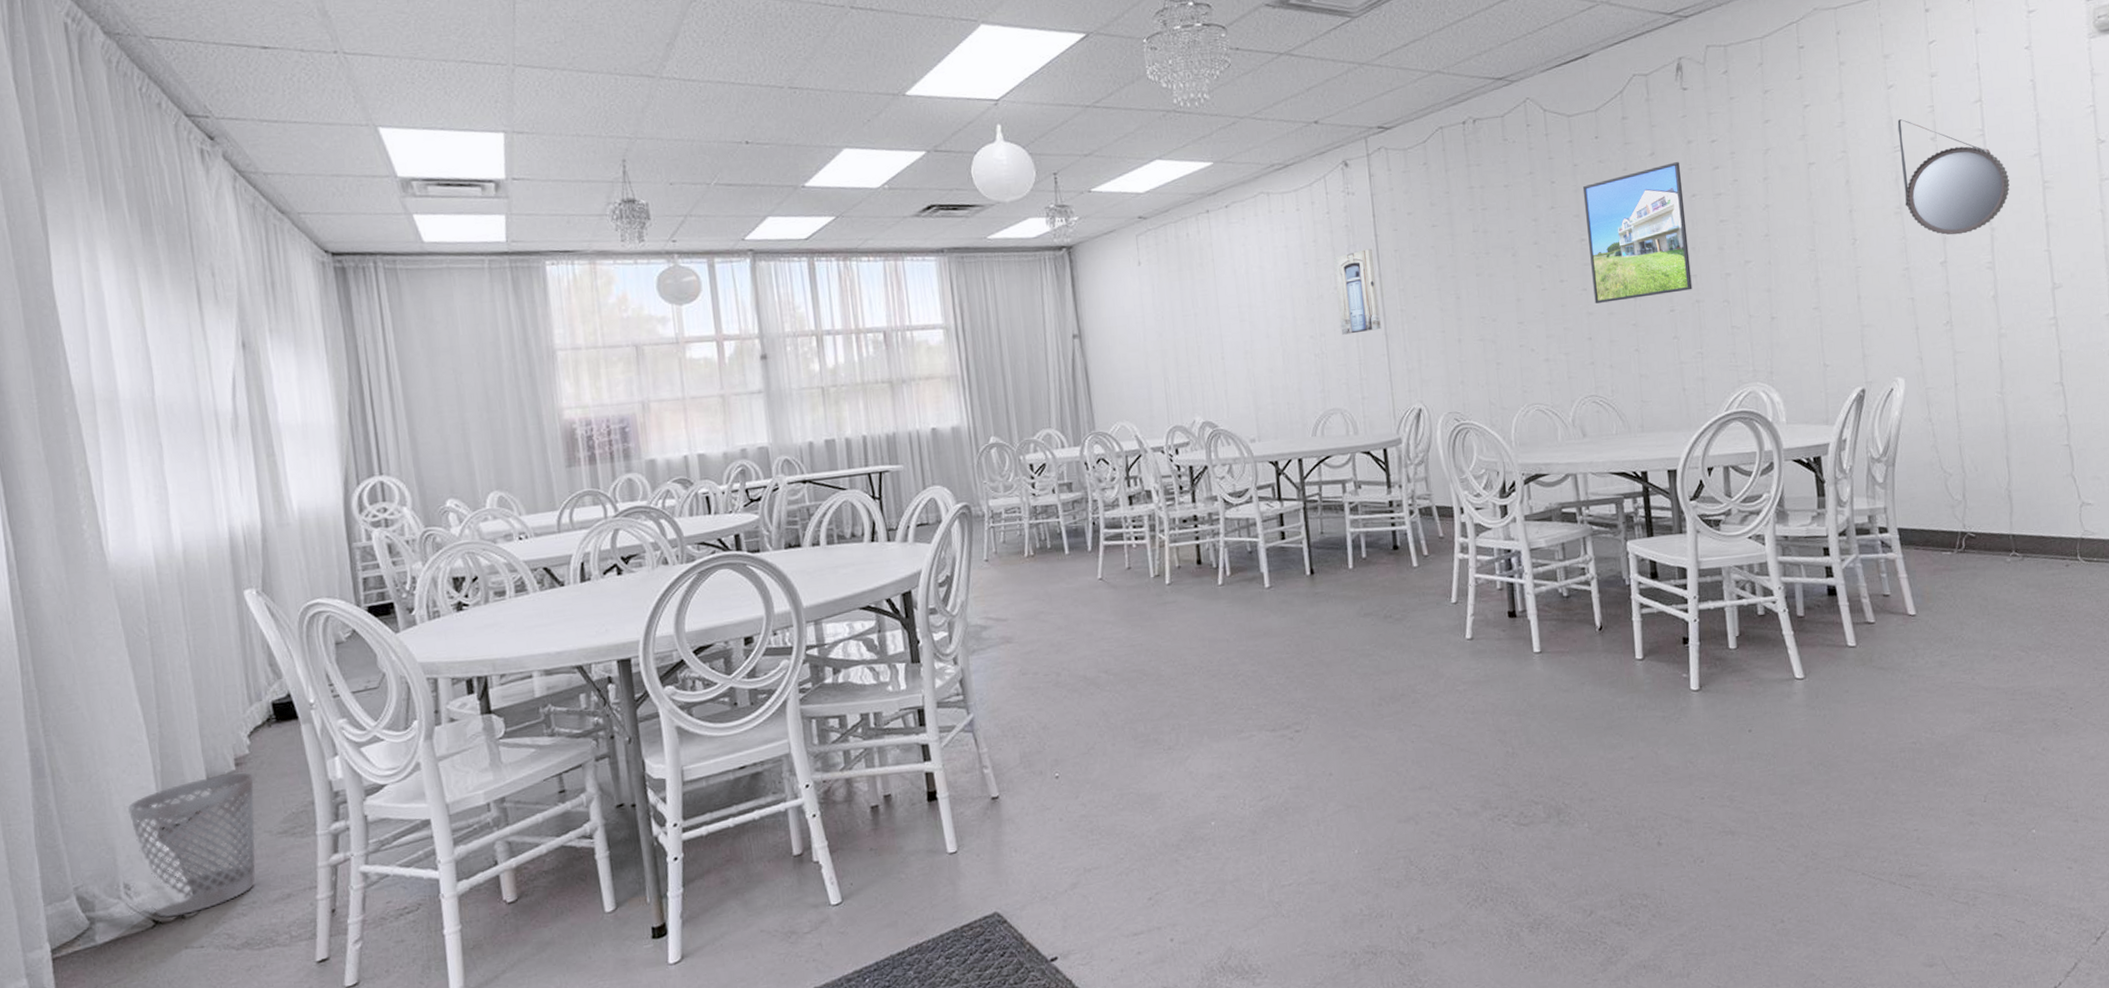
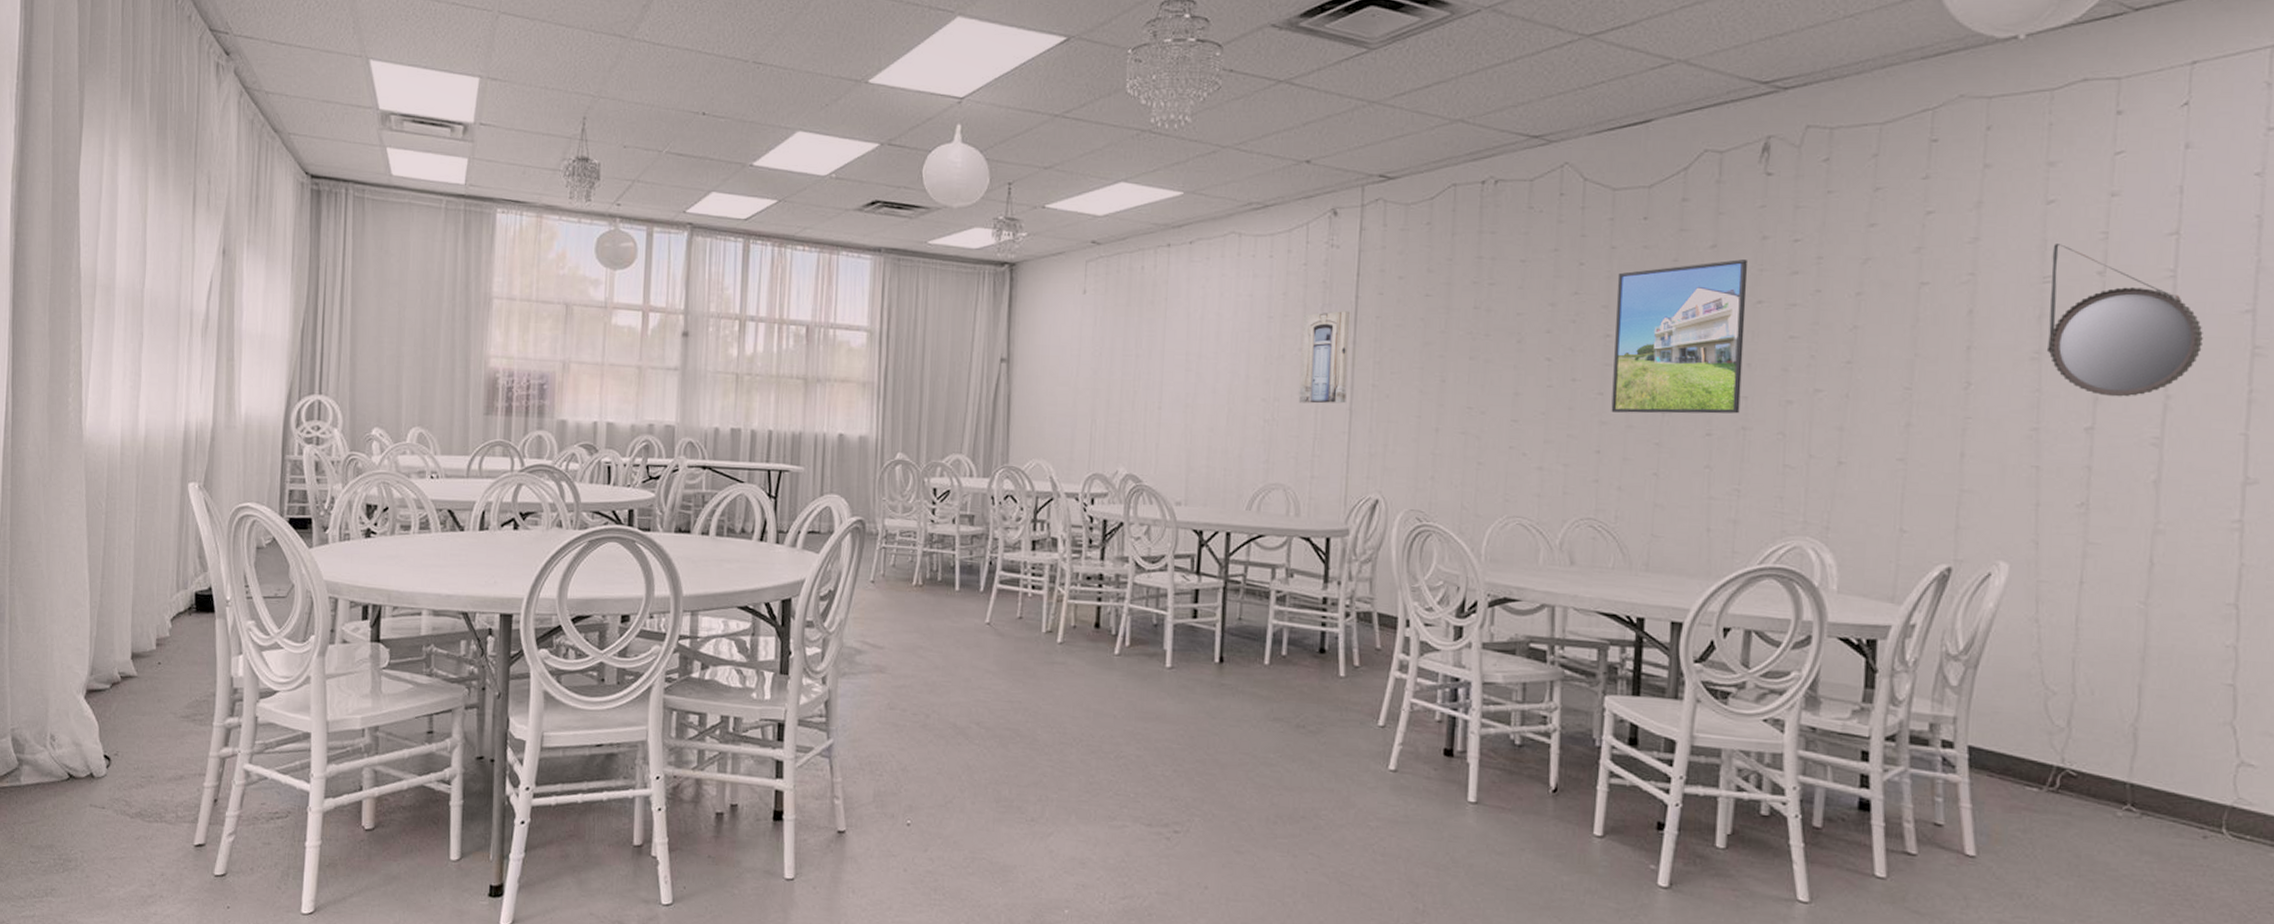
wastebasket: present [128,772,256,918] -> none [64,651,169,775]

